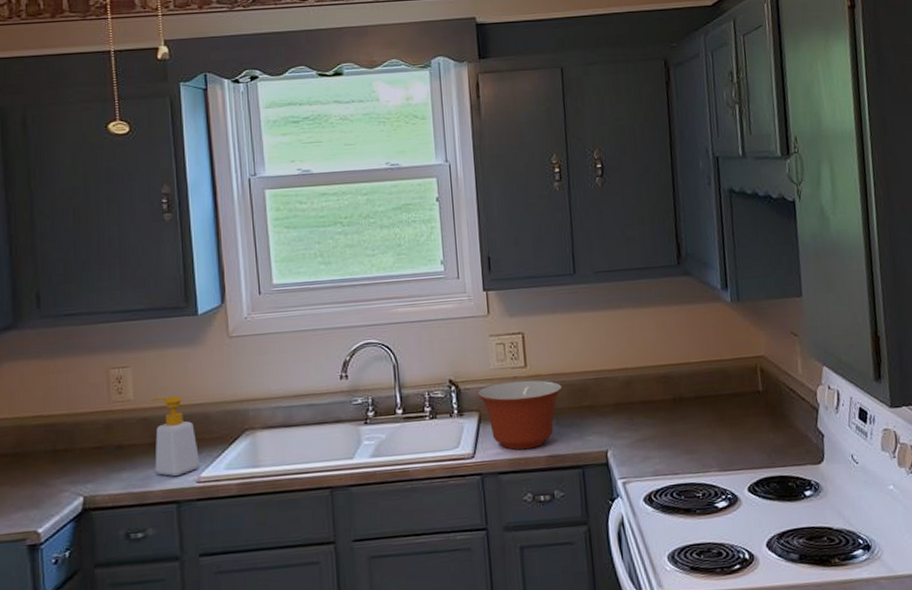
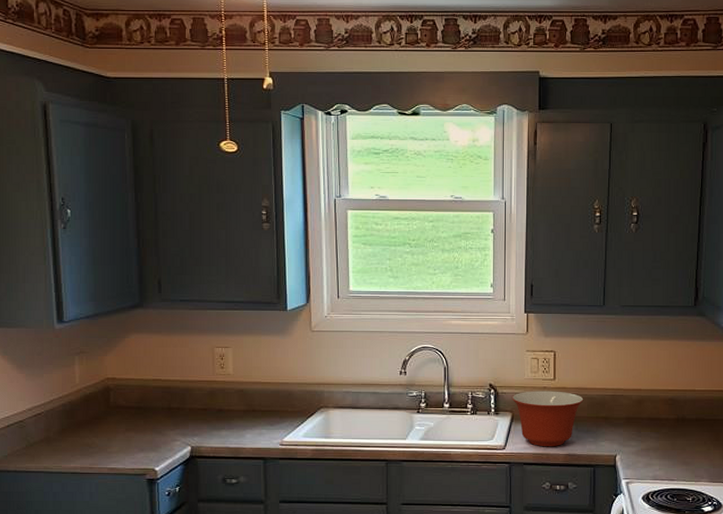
soap bottle: present [151,395,201,477] -> none [247,374,284,439]

